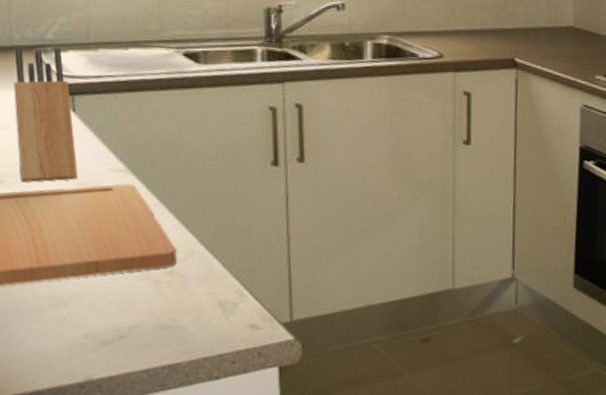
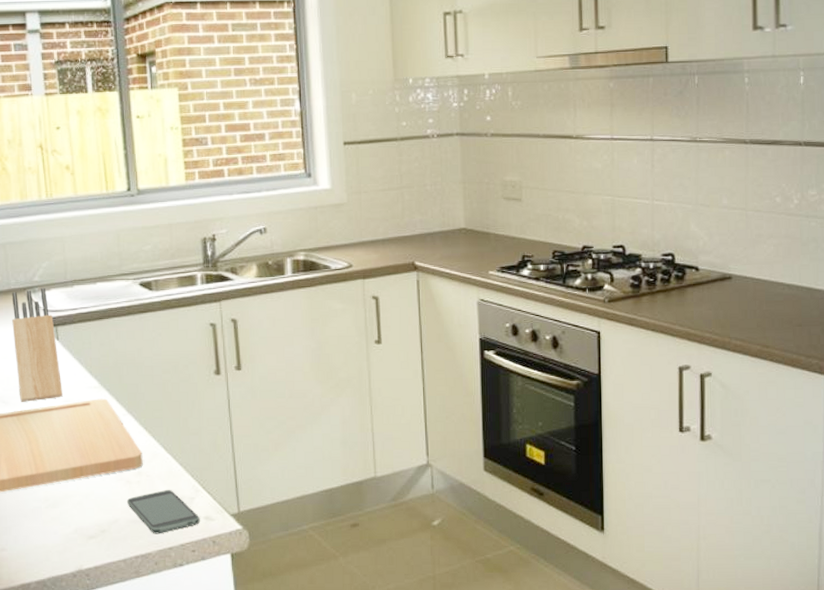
smartphone: none [153,292,244,343] -> present [126,489,200,534]

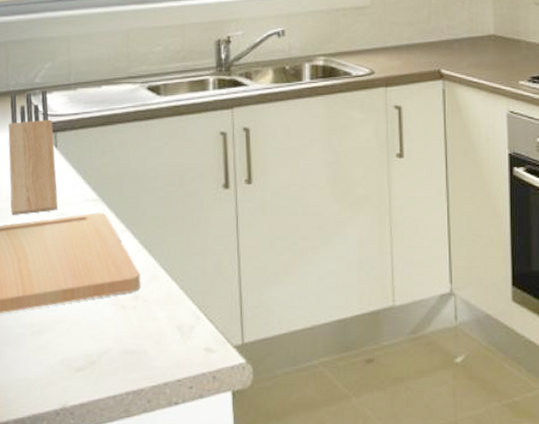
smartphone: present [126,489,200,534] -> none [120,316,200,368]

